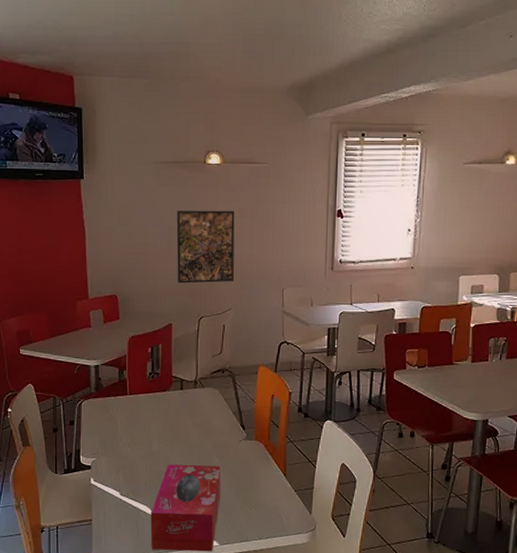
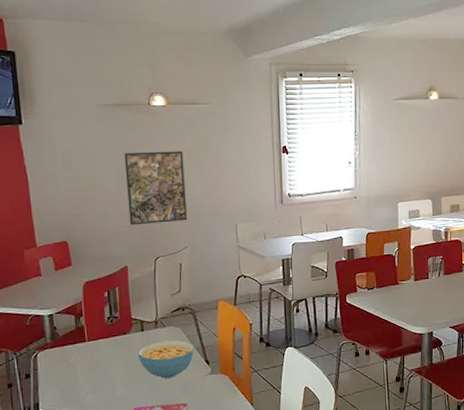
cereal bowl: none [175,401,231,439] -> present [137,340,194,379]

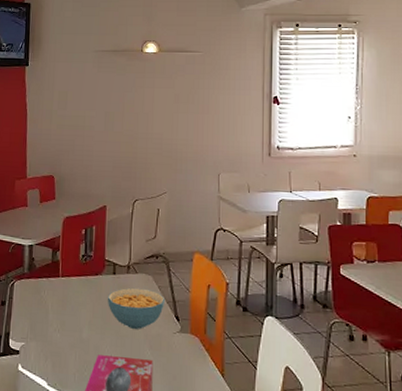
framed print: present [124,151,187,225] -> none [112,95,170,166]

